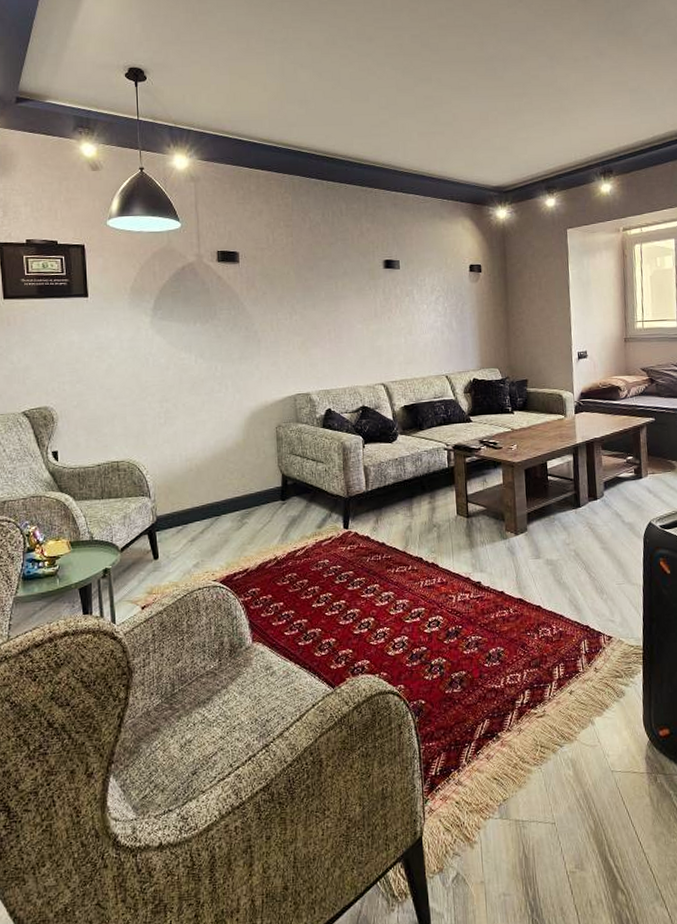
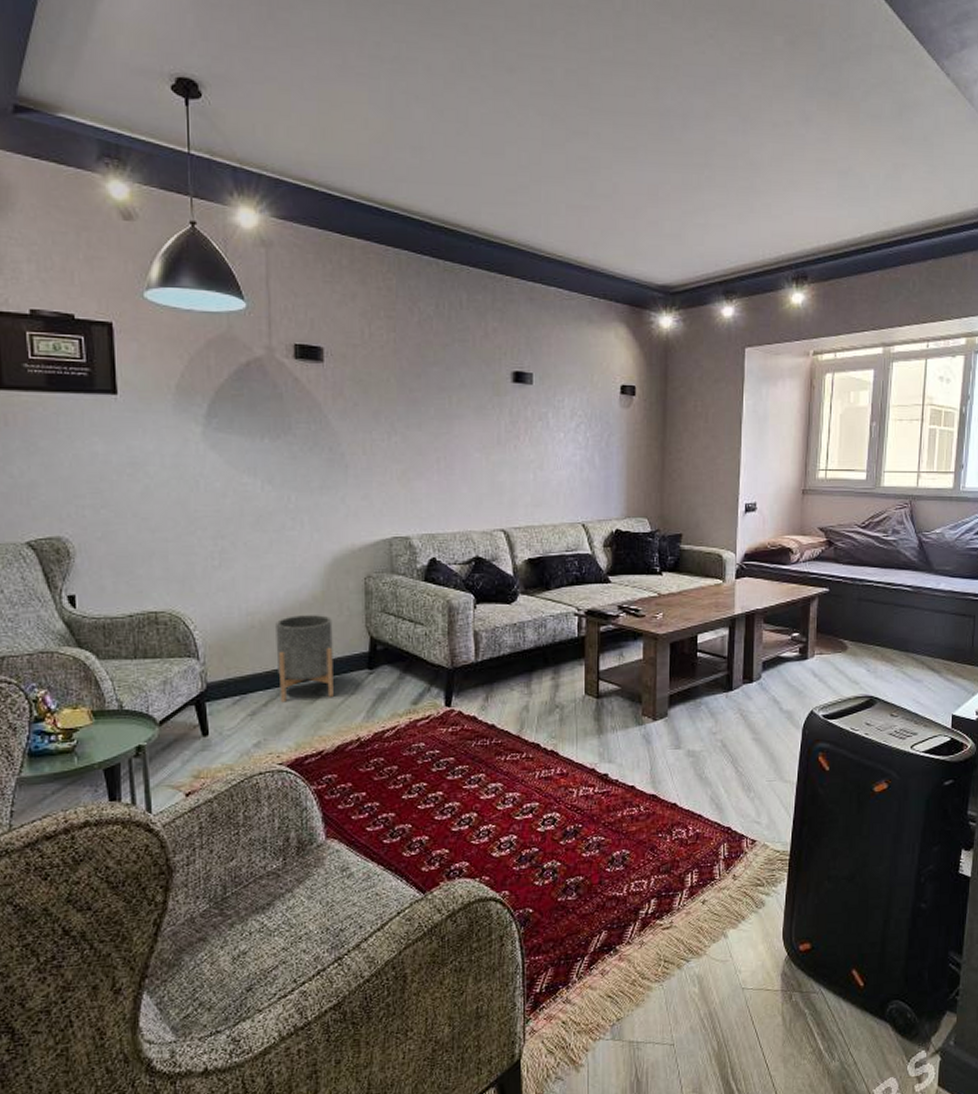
planter: none [208,458,255,530] -> present [276,615,334,703]

